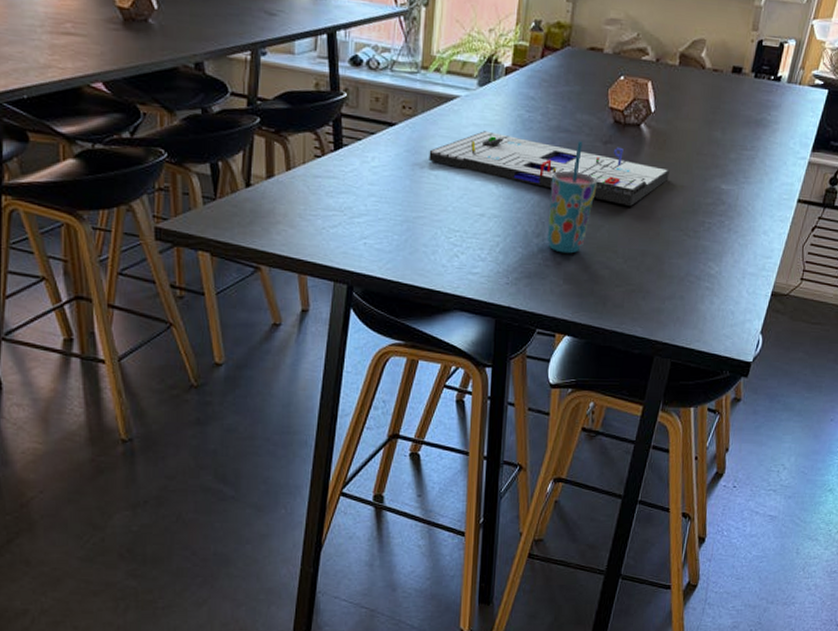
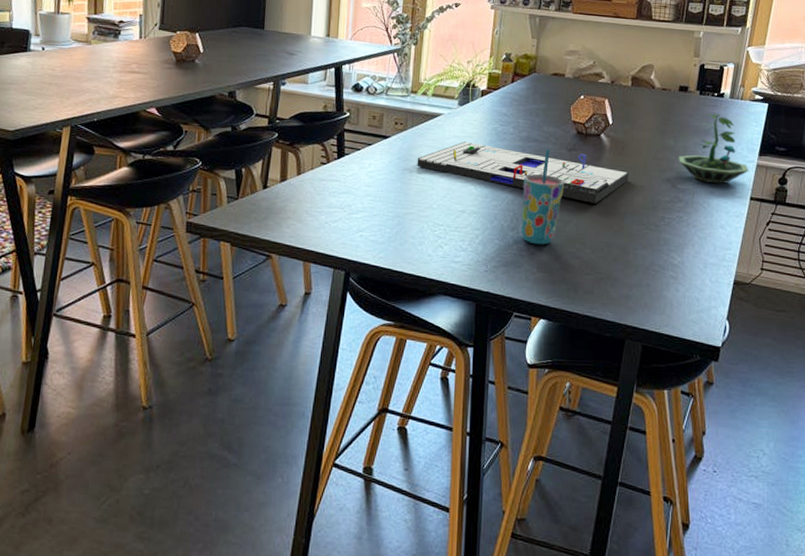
terrarium: none [724,100,800,185] -> present [678,113,749,184]

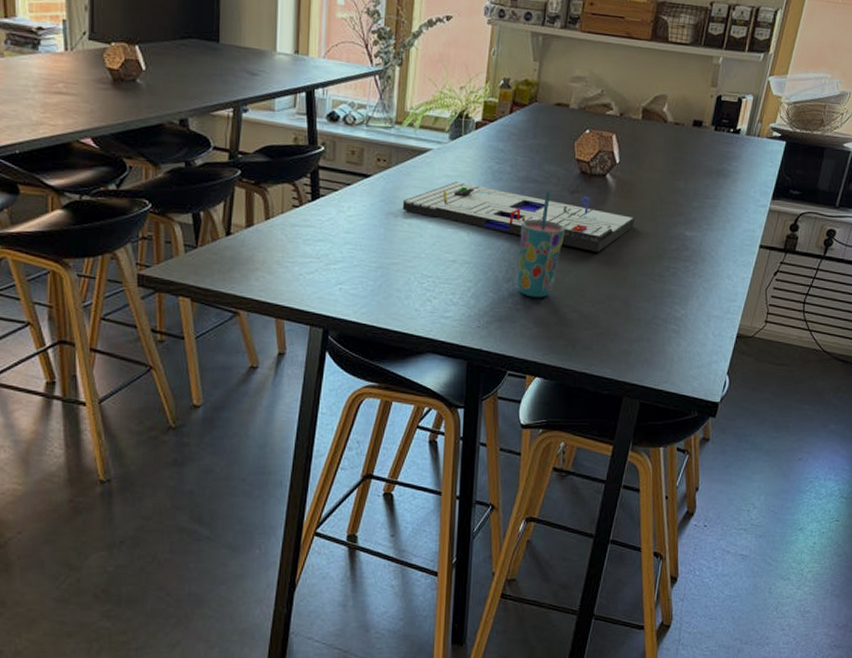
terrarium: present [678,113,749,184] -> none [687,152,761,231]

